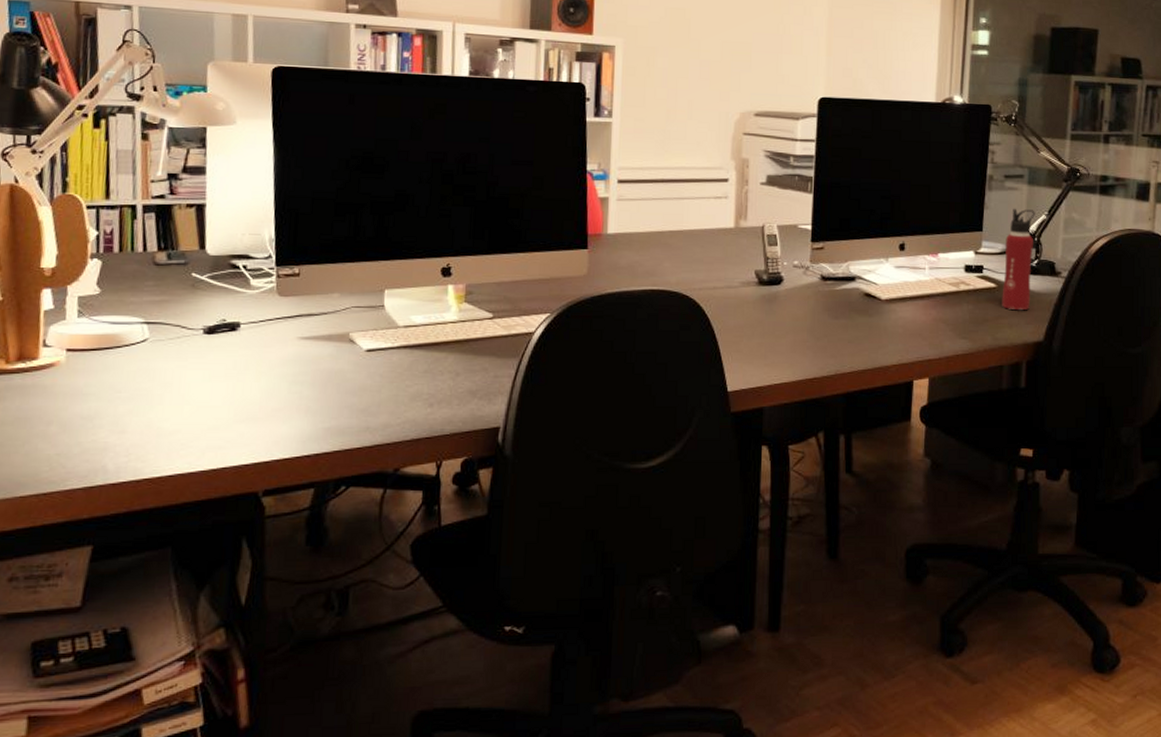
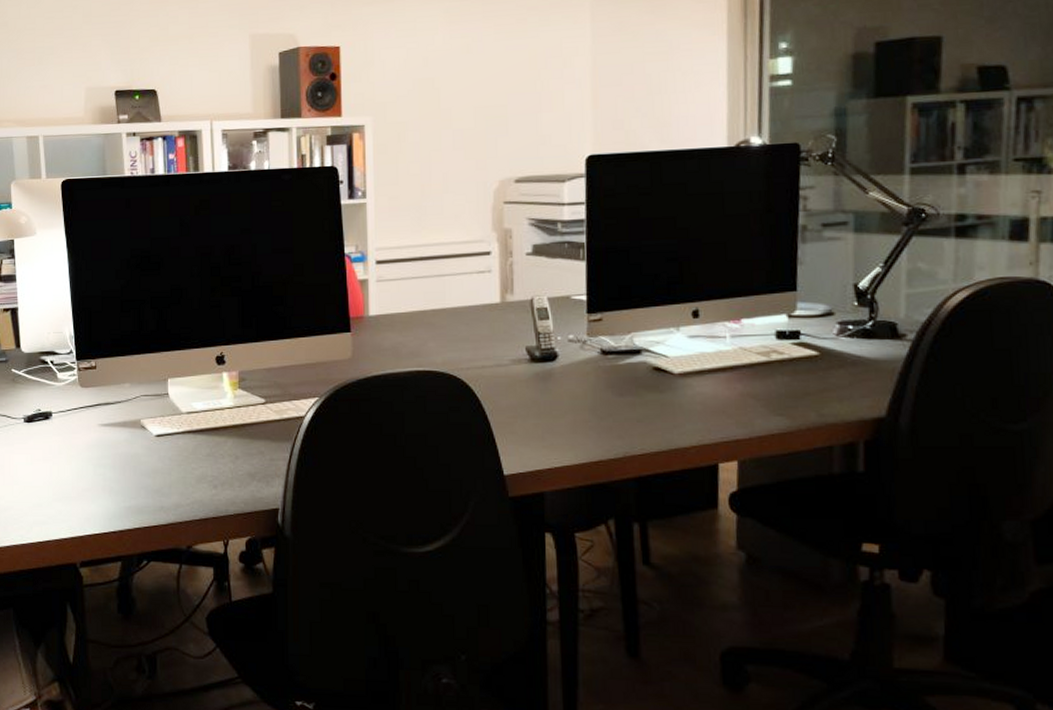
water bottle: present [1002,208,1035,311] -> none [826,261,867,382]

